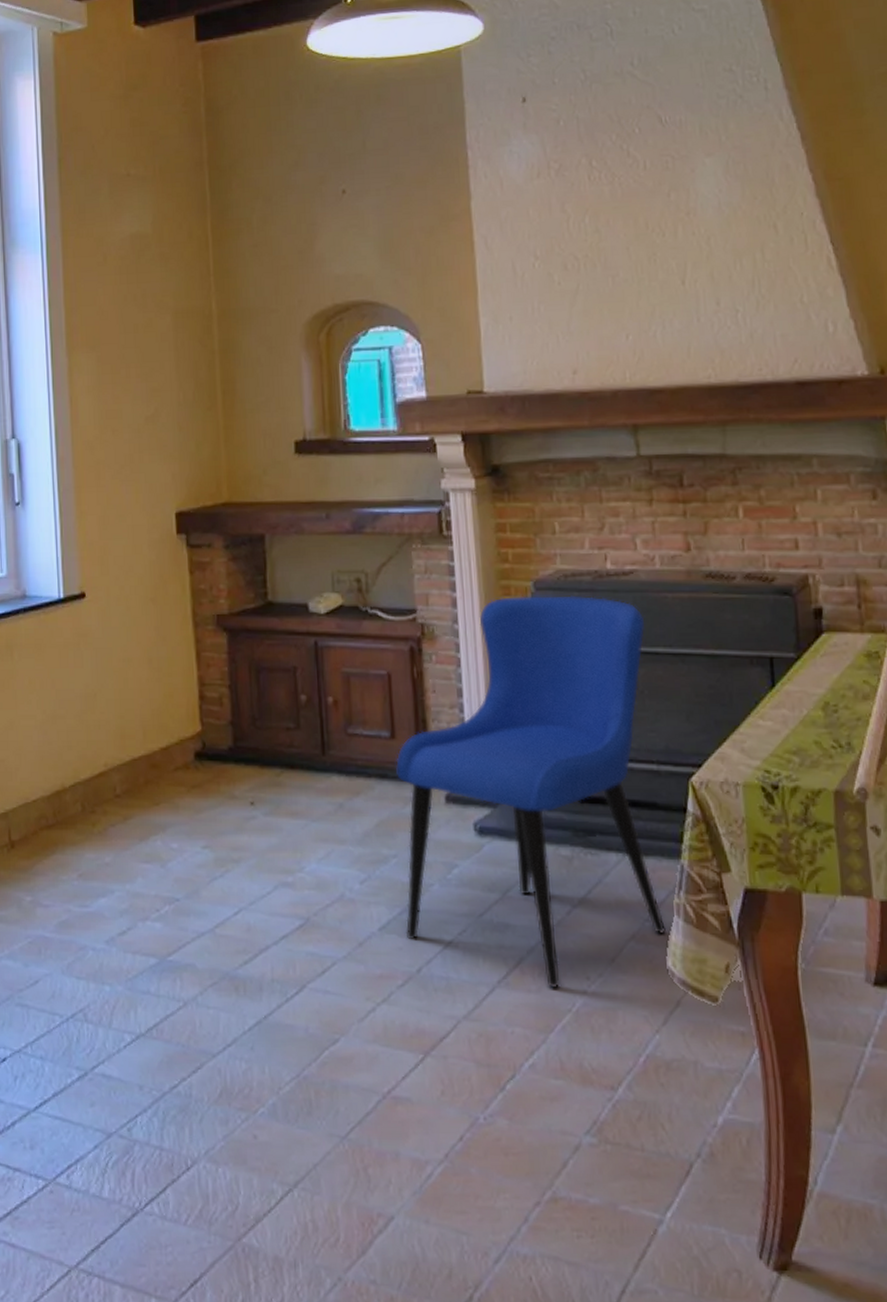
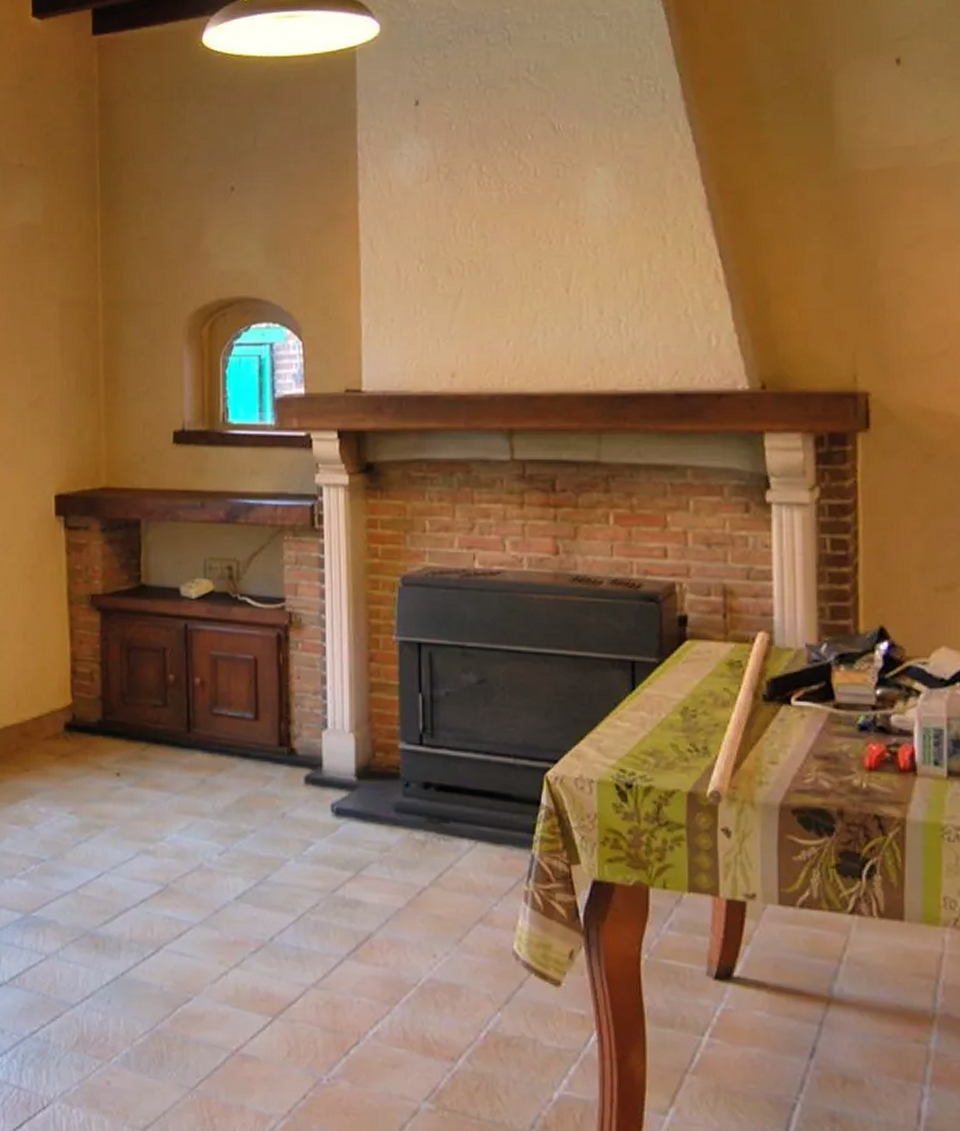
dining chair: present [396,595,667,989] -> none [258,590,514,964]

